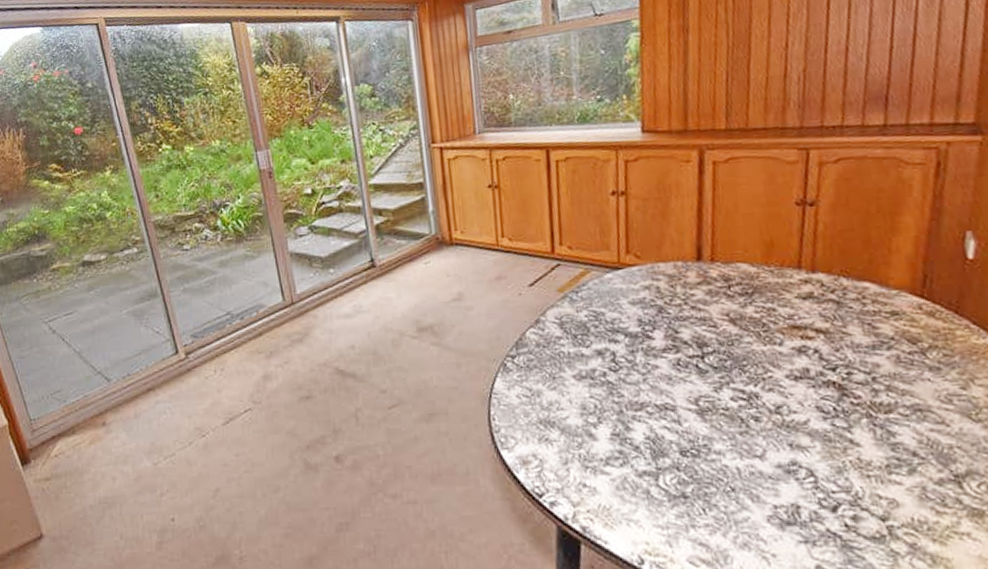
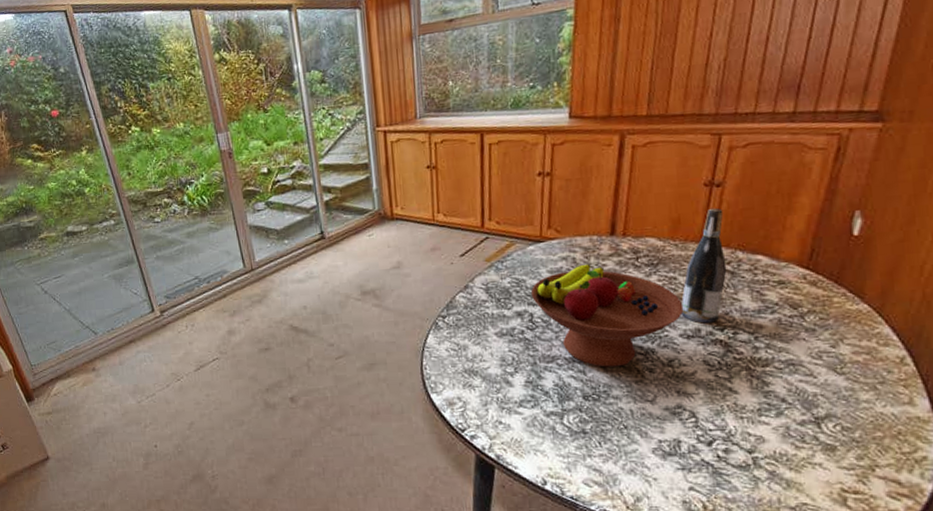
fruit bowl: none [612,293,788,416] -> present [531,263,684,367]
wine bottle: none [783,229,832,362] -> present [681,208,727,323]

